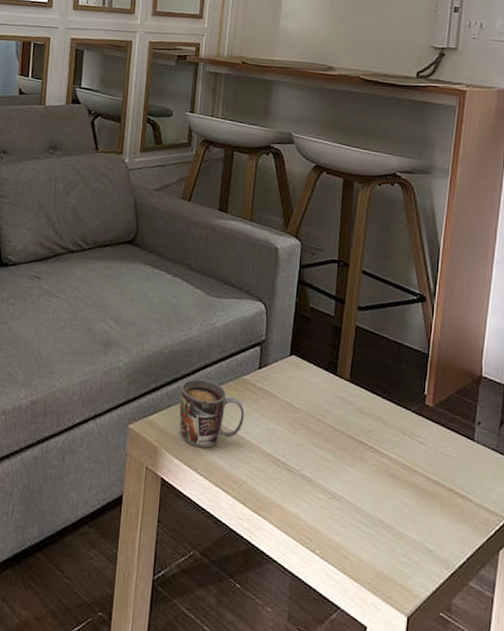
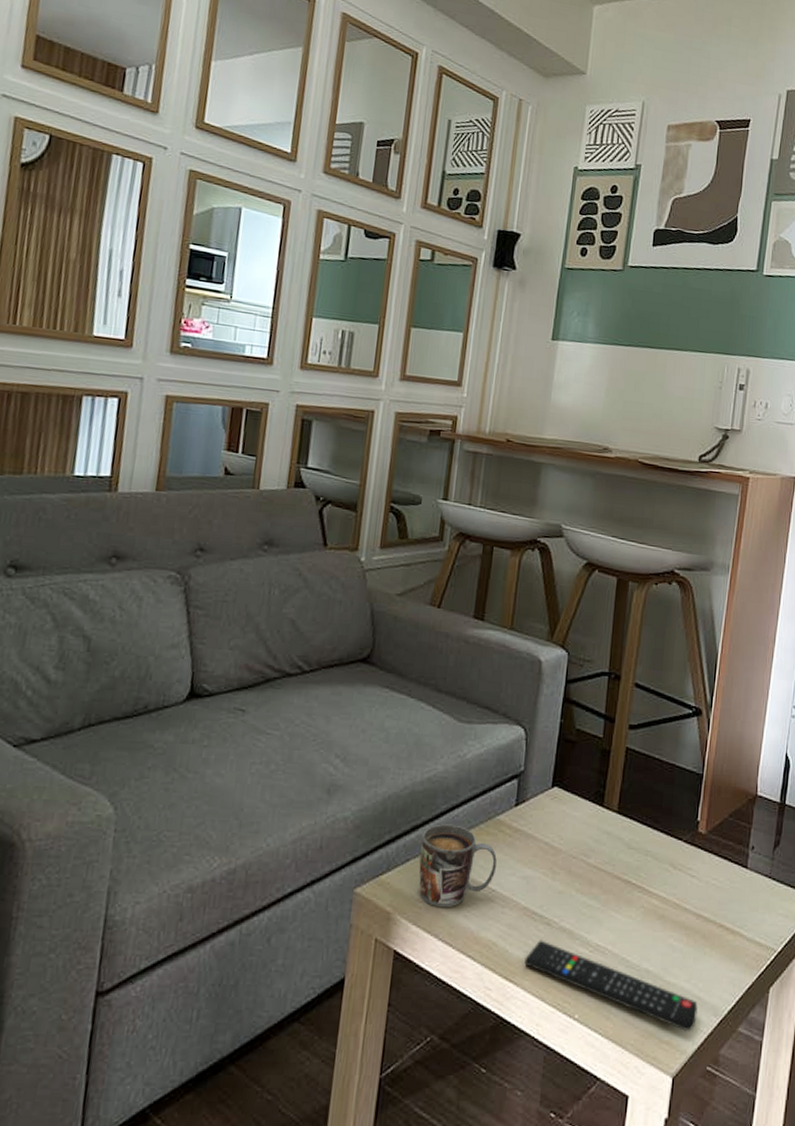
remote control: none [270,483,430,579] -> present [524,940,698,1031]

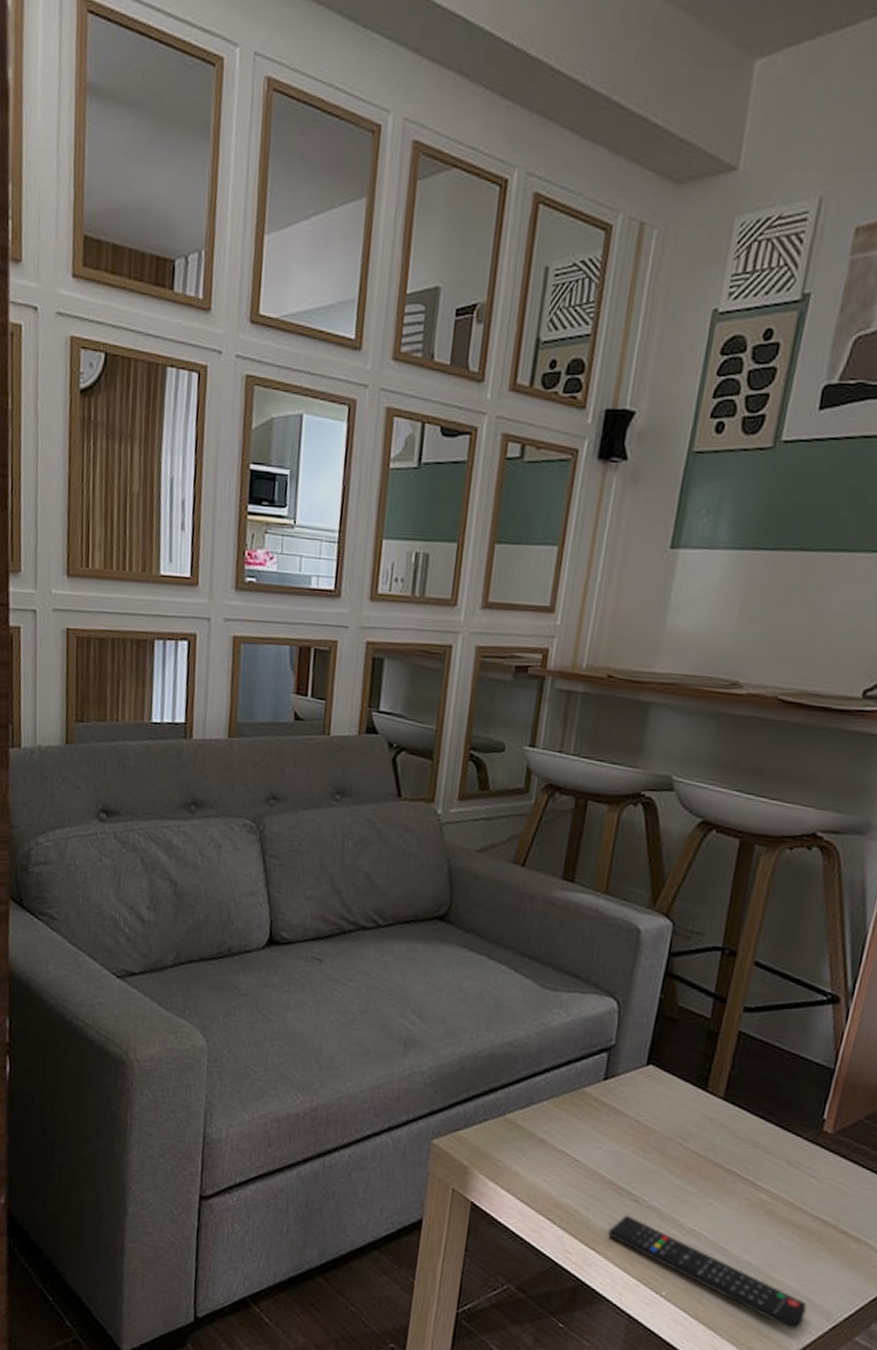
mug: present [419,824,497,908] -> none [497,1088,581,1171]

